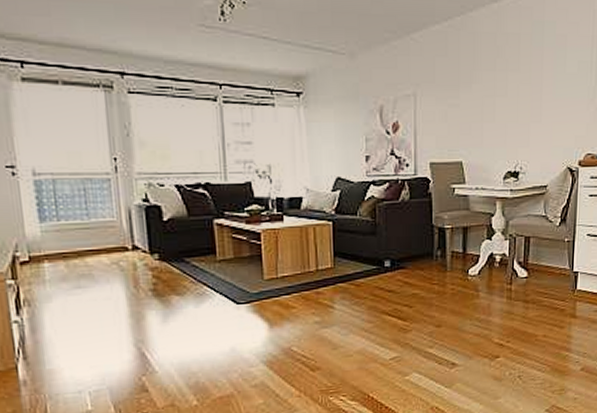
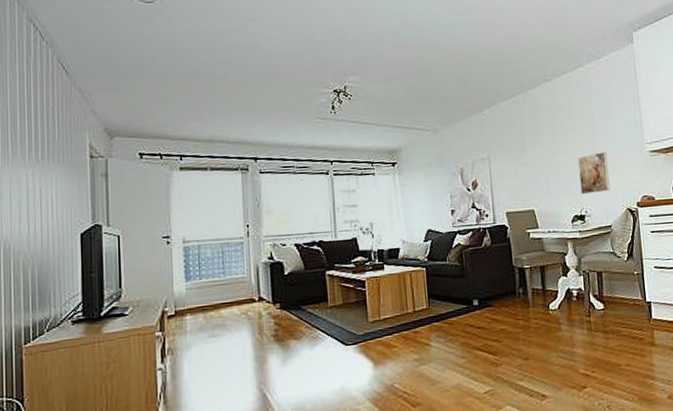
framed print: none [518,98,552,148] -> present [578,152,610,195]

